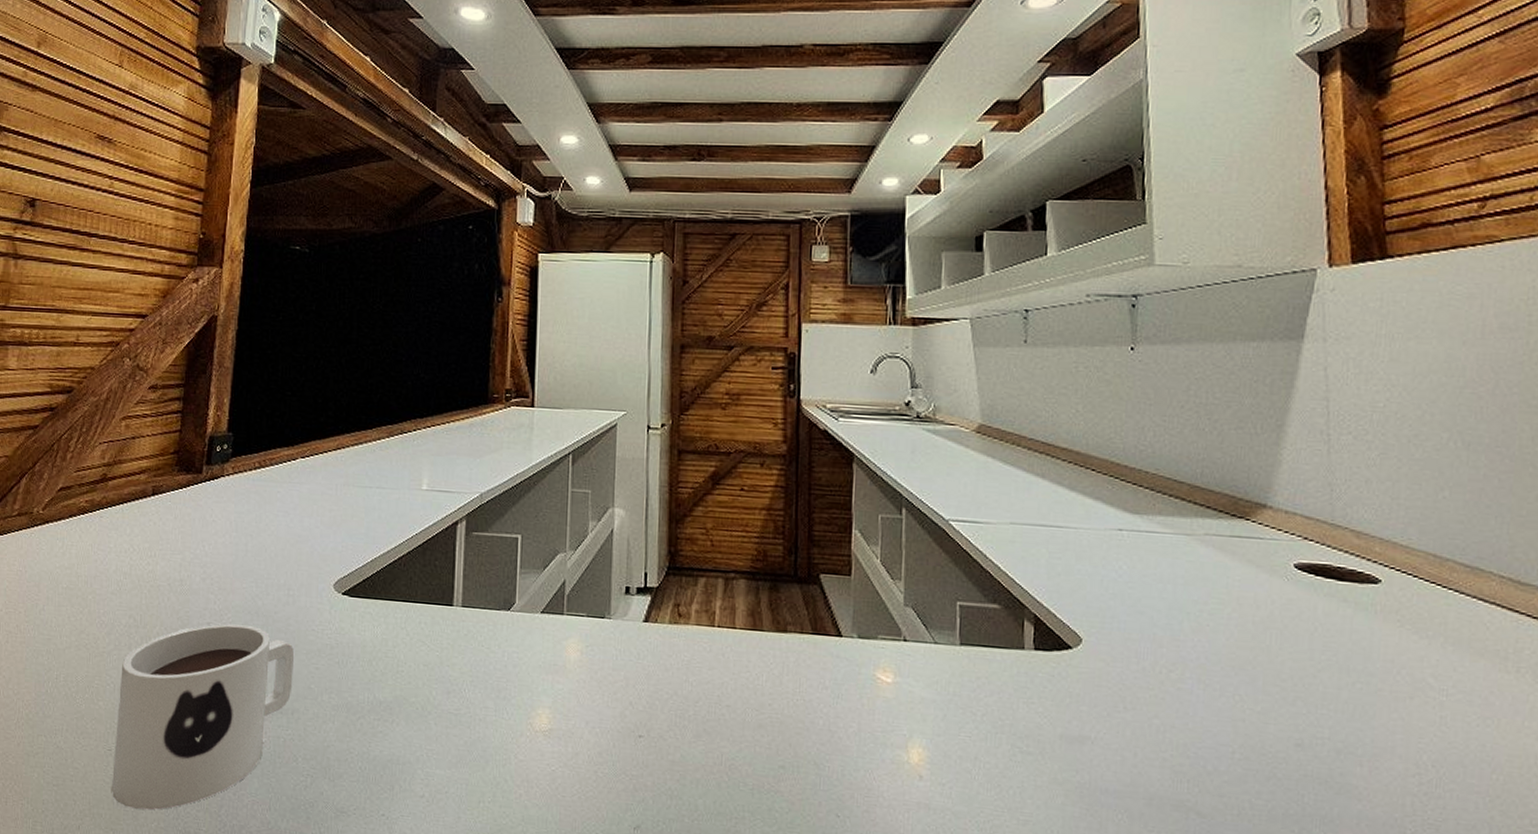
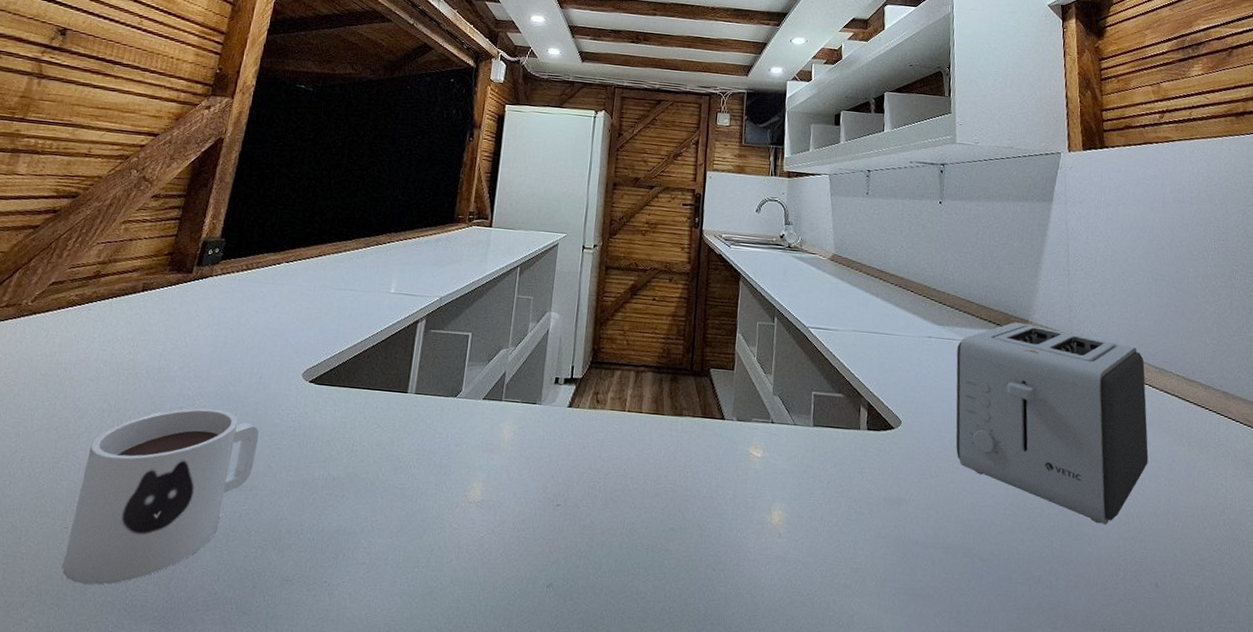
toaster: none [1159,507,1452,777] -> present [955,322,1149,526]

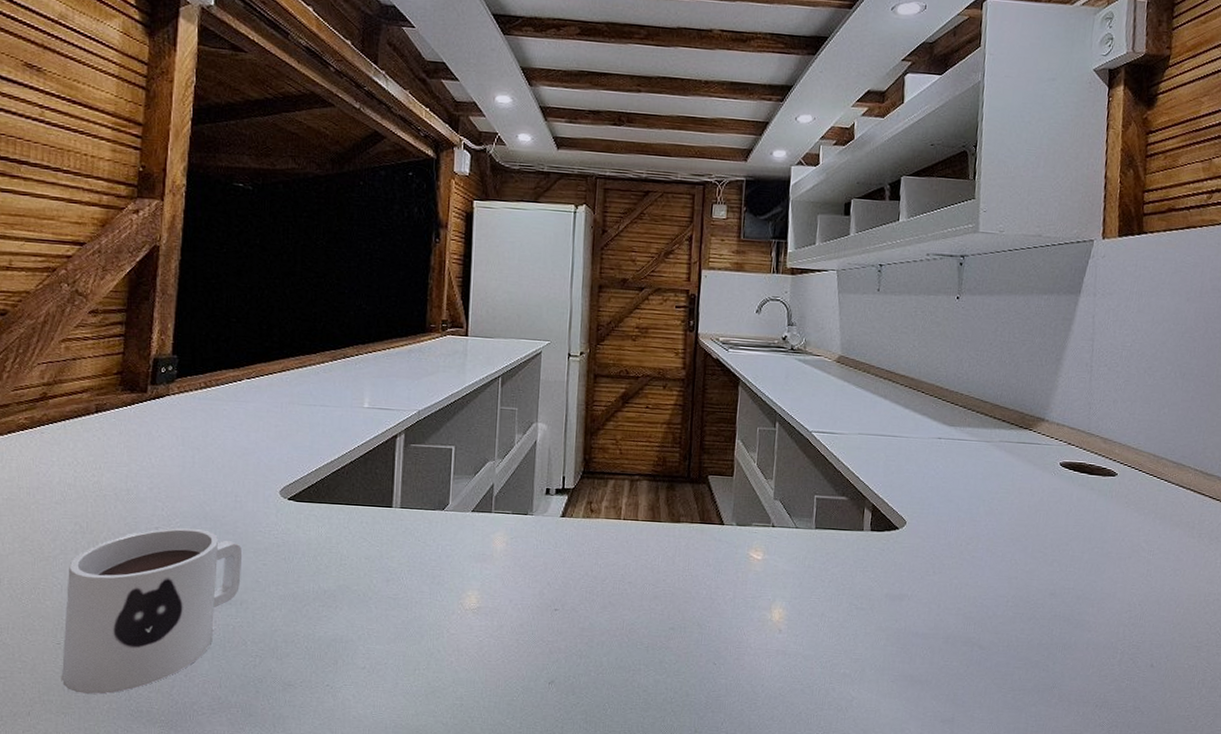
toaster: present [955,322,1149,526] -> none [961,421,1163,614]

